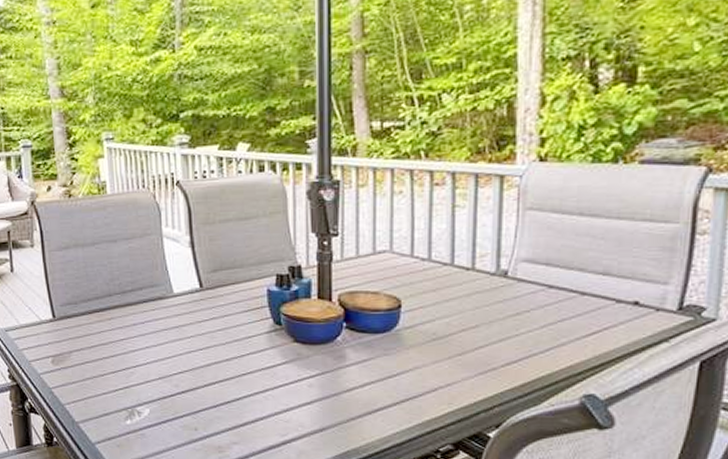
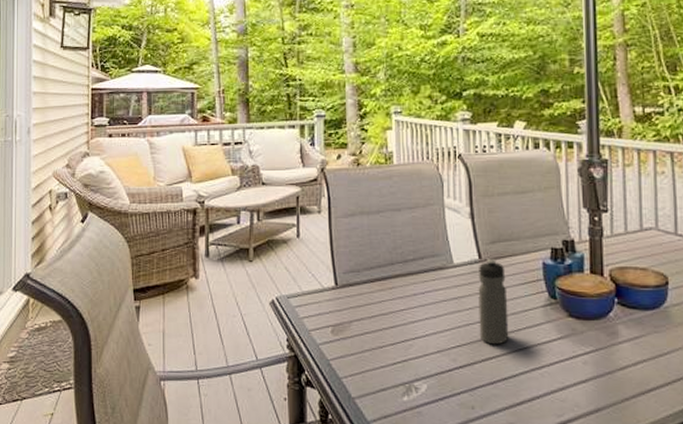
water bottle: none [199,288,232,371] -> present [478,259,509,345]

